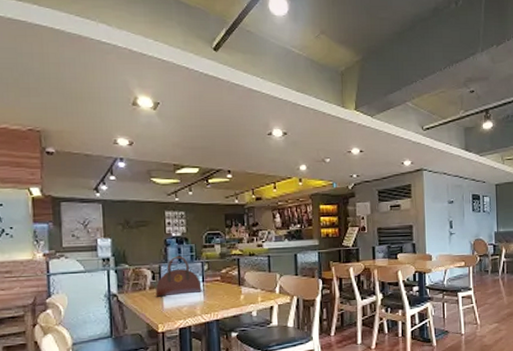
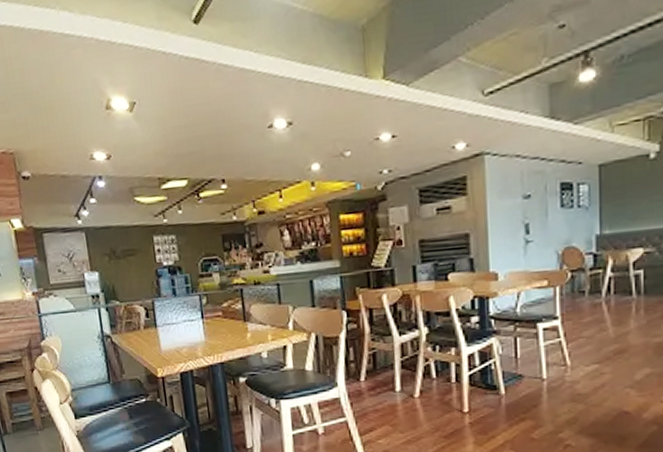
handbag: present [155,255,202,297] -> none [150,288,202,337]

